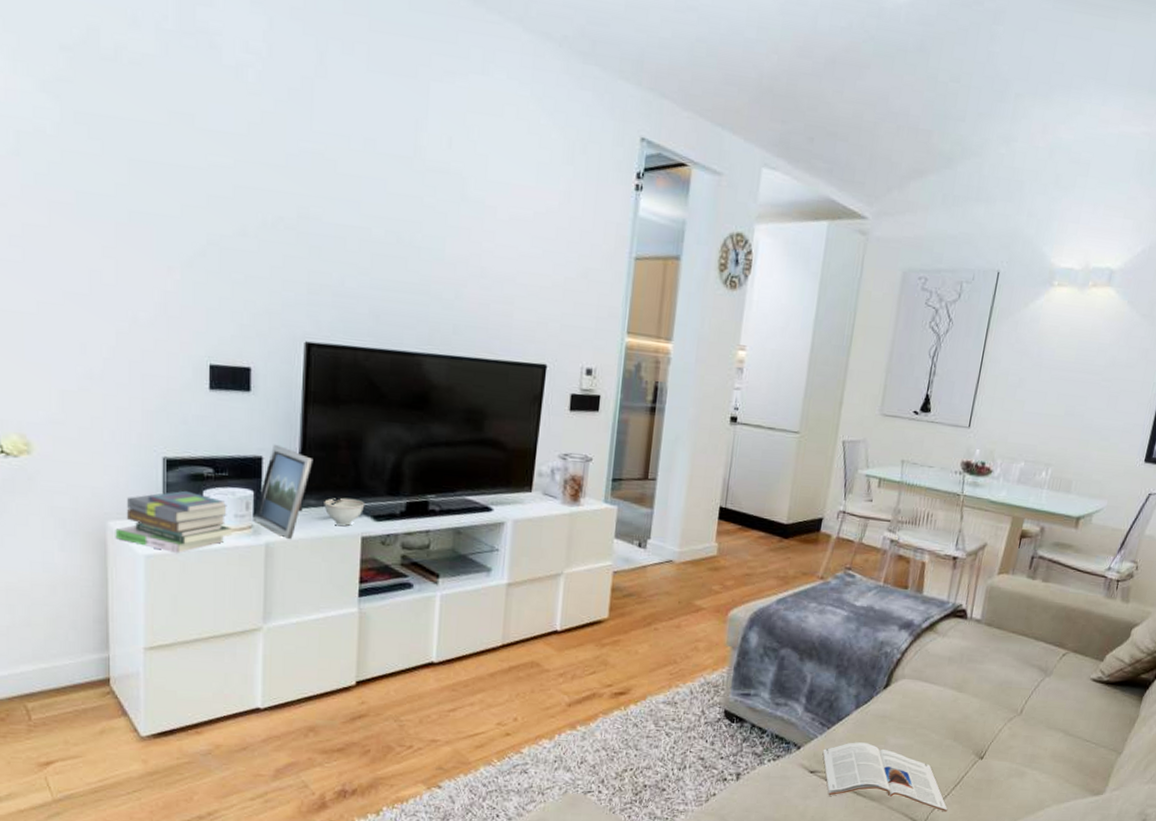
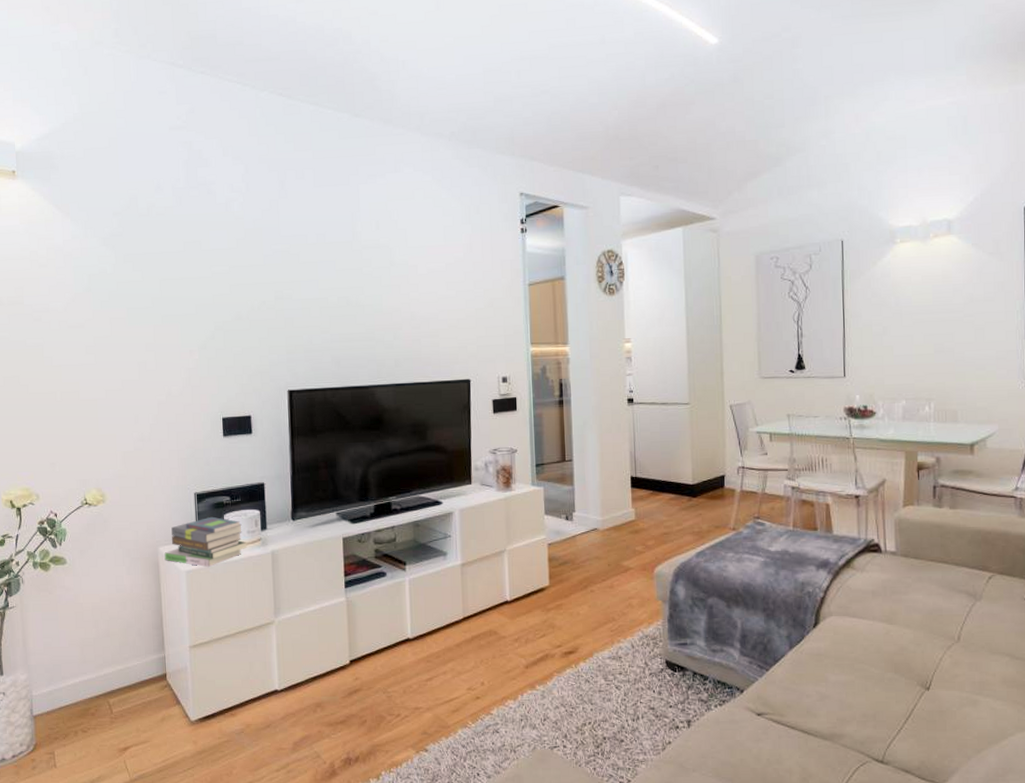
picture frame: present [253,444,313,540] -> none [261,472,301,547]
bowl: present [324,497,365,527] -> none [312,507,343,531]
magazine: present [822,742,948,812] -> none [765,682,905,747]

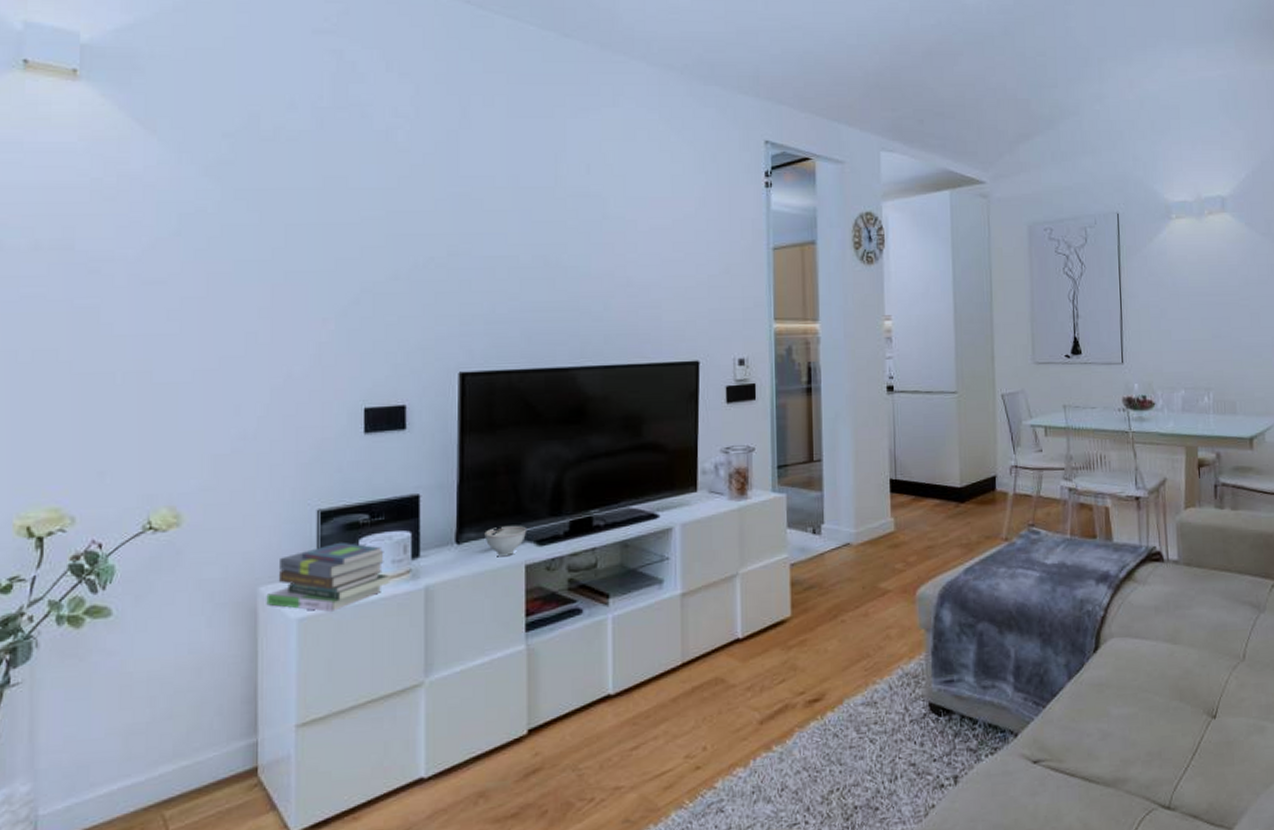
bowl: none [312,507,343,531] -> present [484,525,527,557]

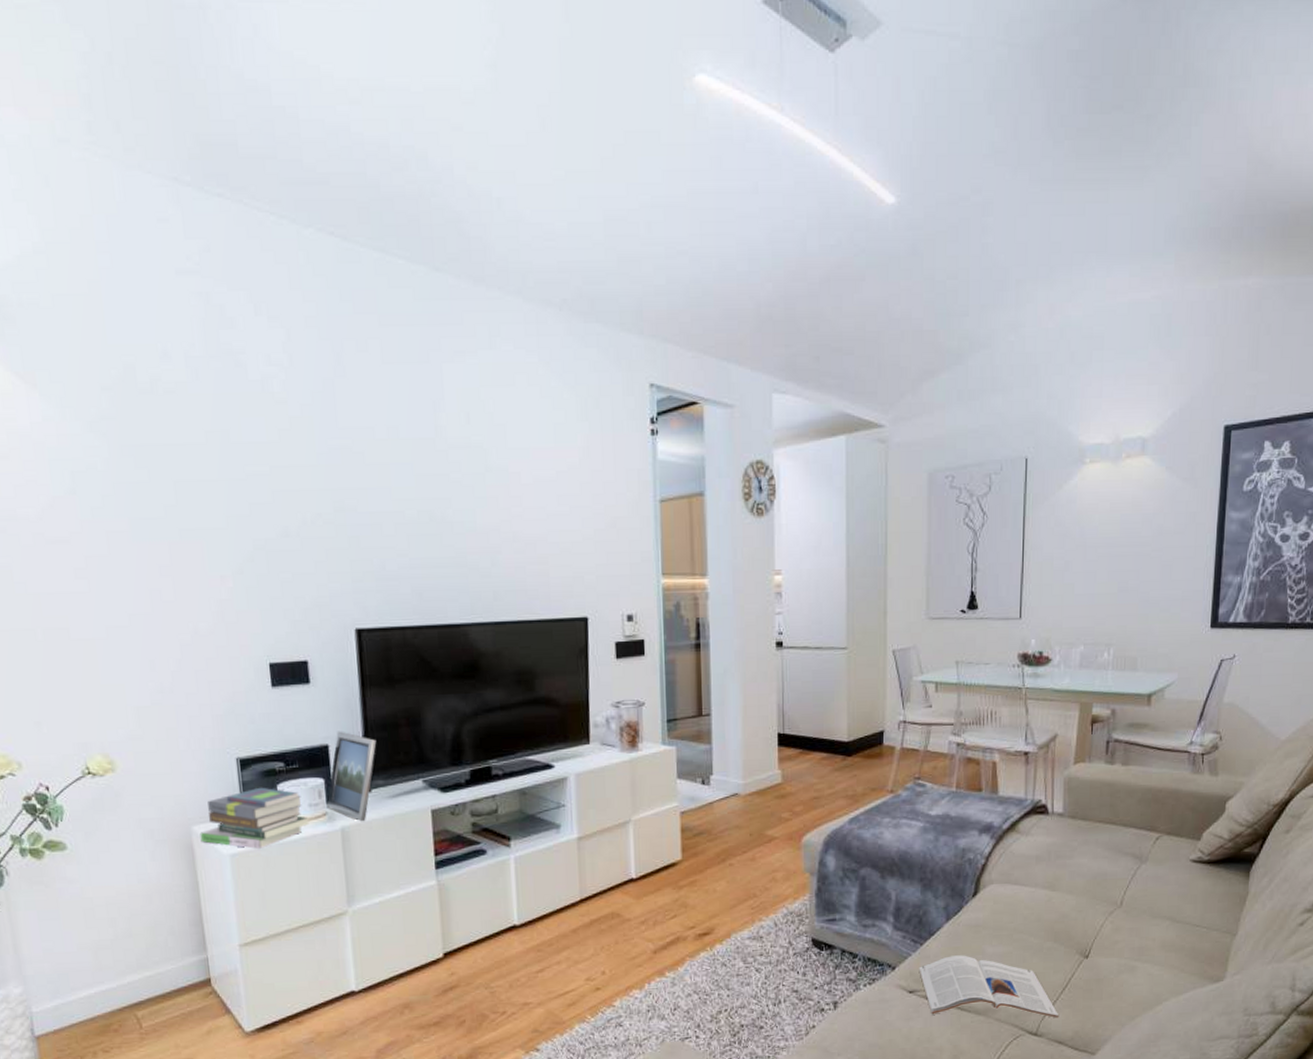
picture frame: none [411,479,472,580] -> present [326,731,377,822]
bowl: present [484,525,527,557] -> none [391,773,431,802]
magazine: none [1042,718,1192,789] -> present [919,955,1059,1019]

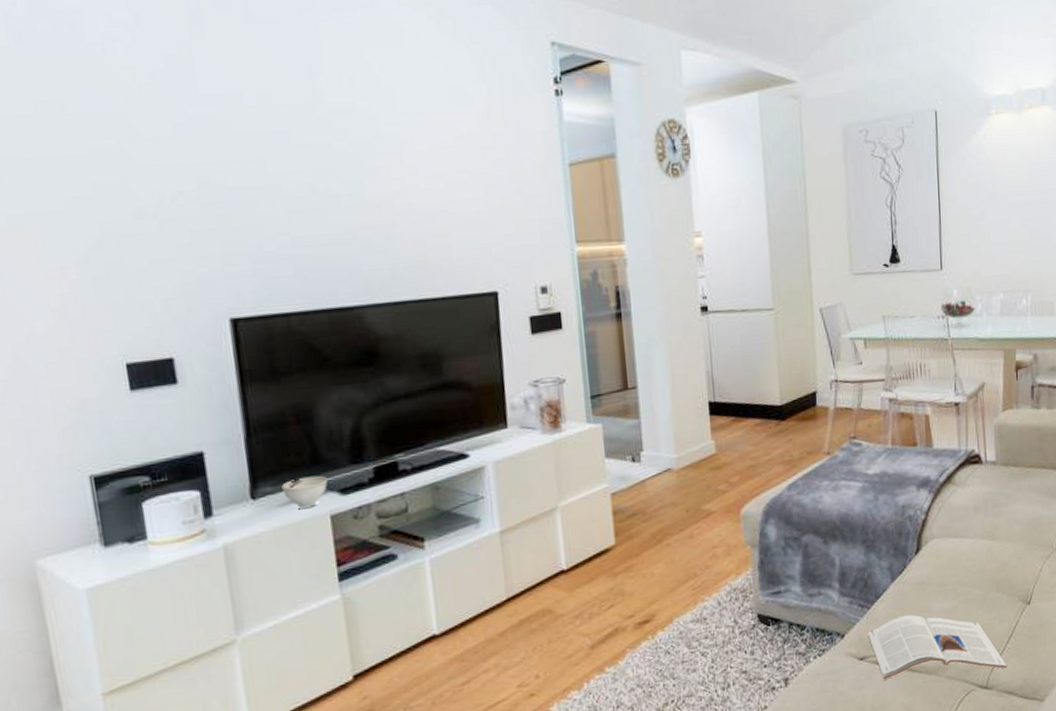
books: present [200,787,310,850] -> none [46,506,184,580]
picture frame: present [326,731,377,822] -> none [204,434,262,537]
bowl: none [391,773,431,802] -> present [281,475,328,509]

